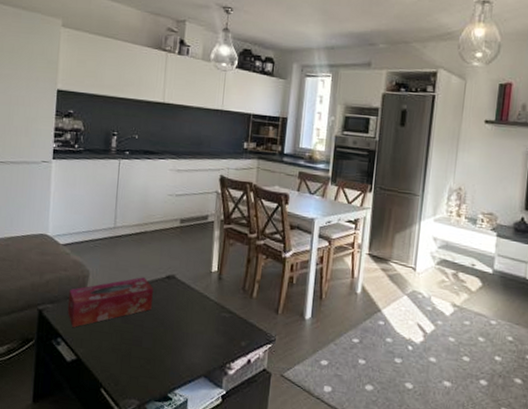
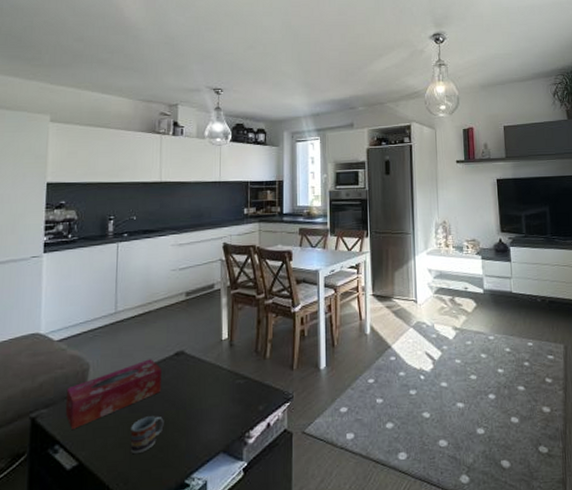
cup: none [121,329,153,362] -> present [130,416,164,455]

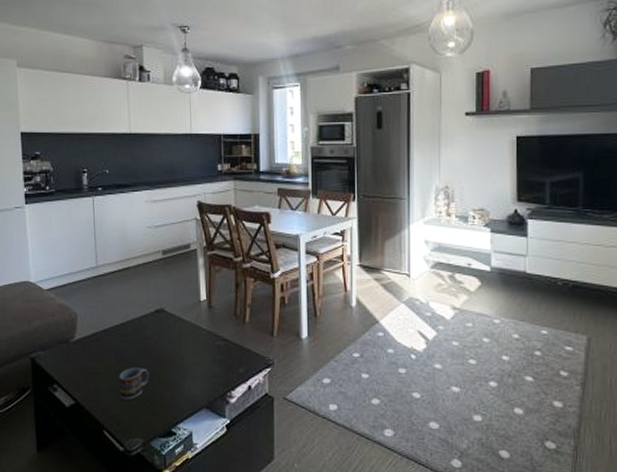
tissue box: present [65,359,161,429] -> none [59,314,144,372]

